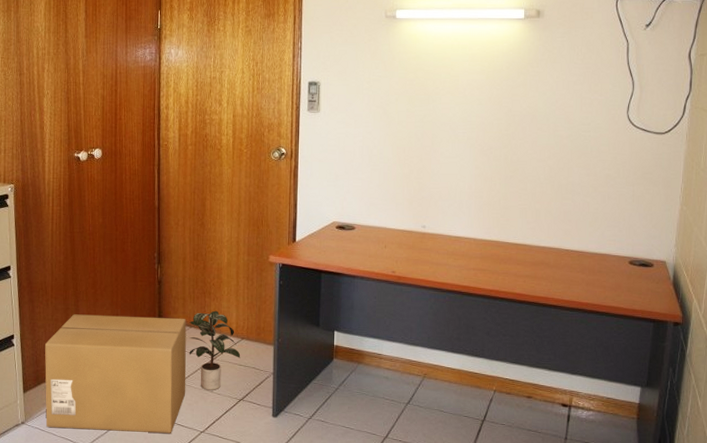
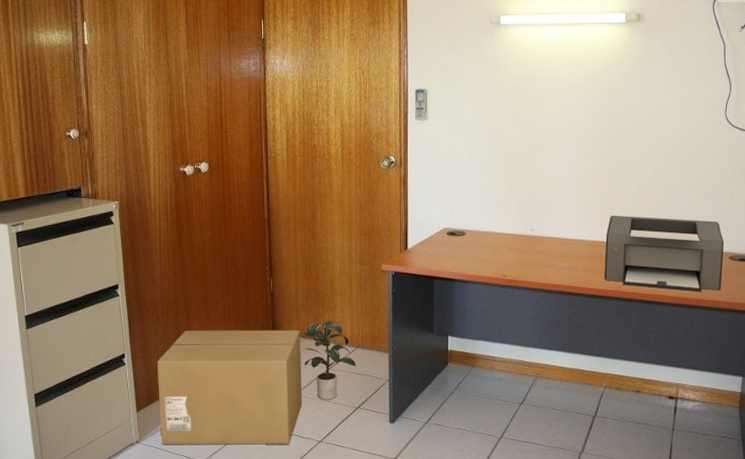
printer: none [497,214,623,297] -> present [604,215,724,293]

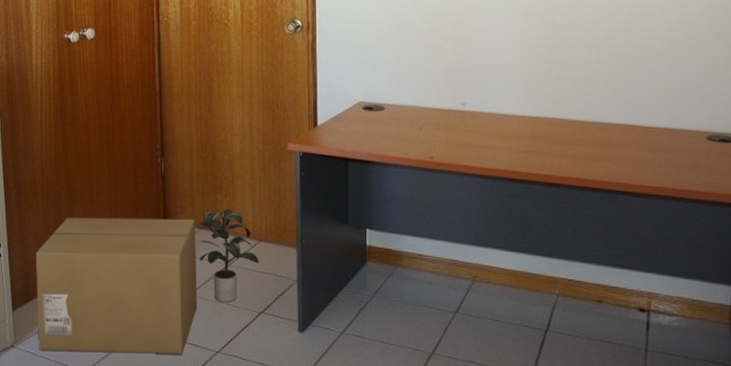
printer: present [604,215,724,293] -> none [551,86,700,180]

